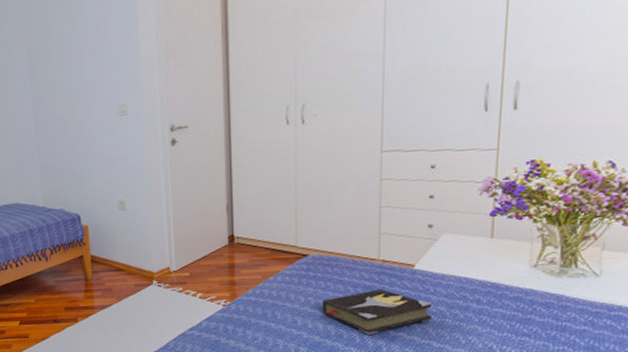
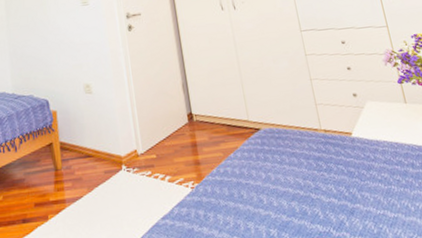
hardback book: present [322,289,433,336] -> none [281,159,380,210]

